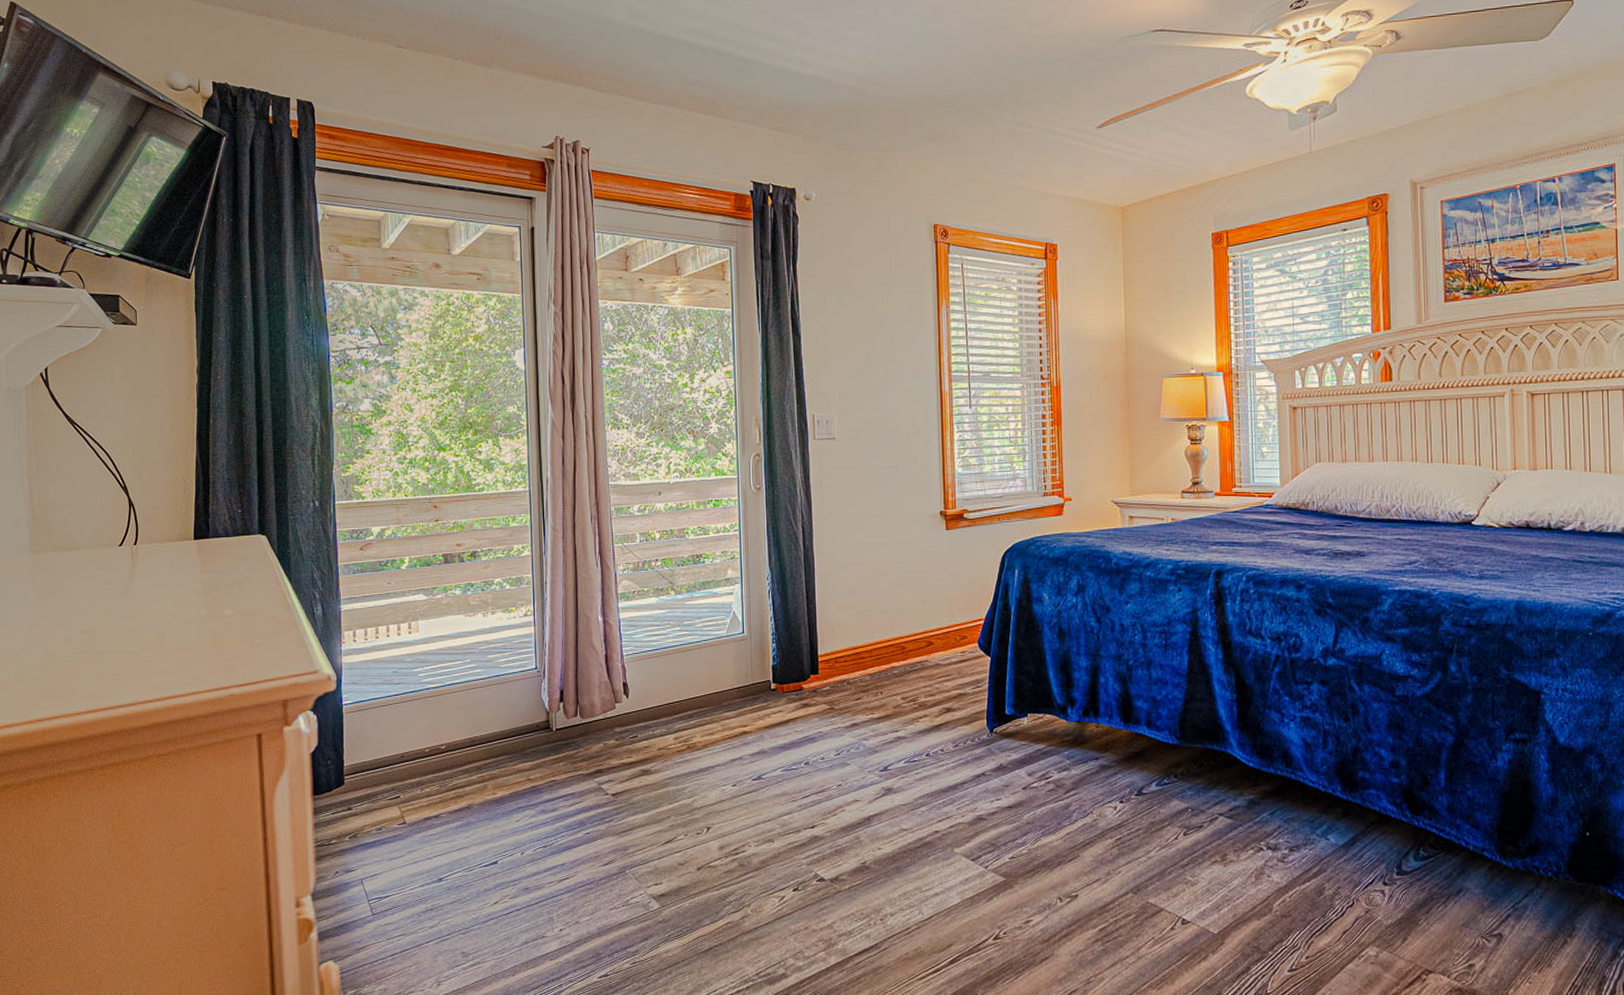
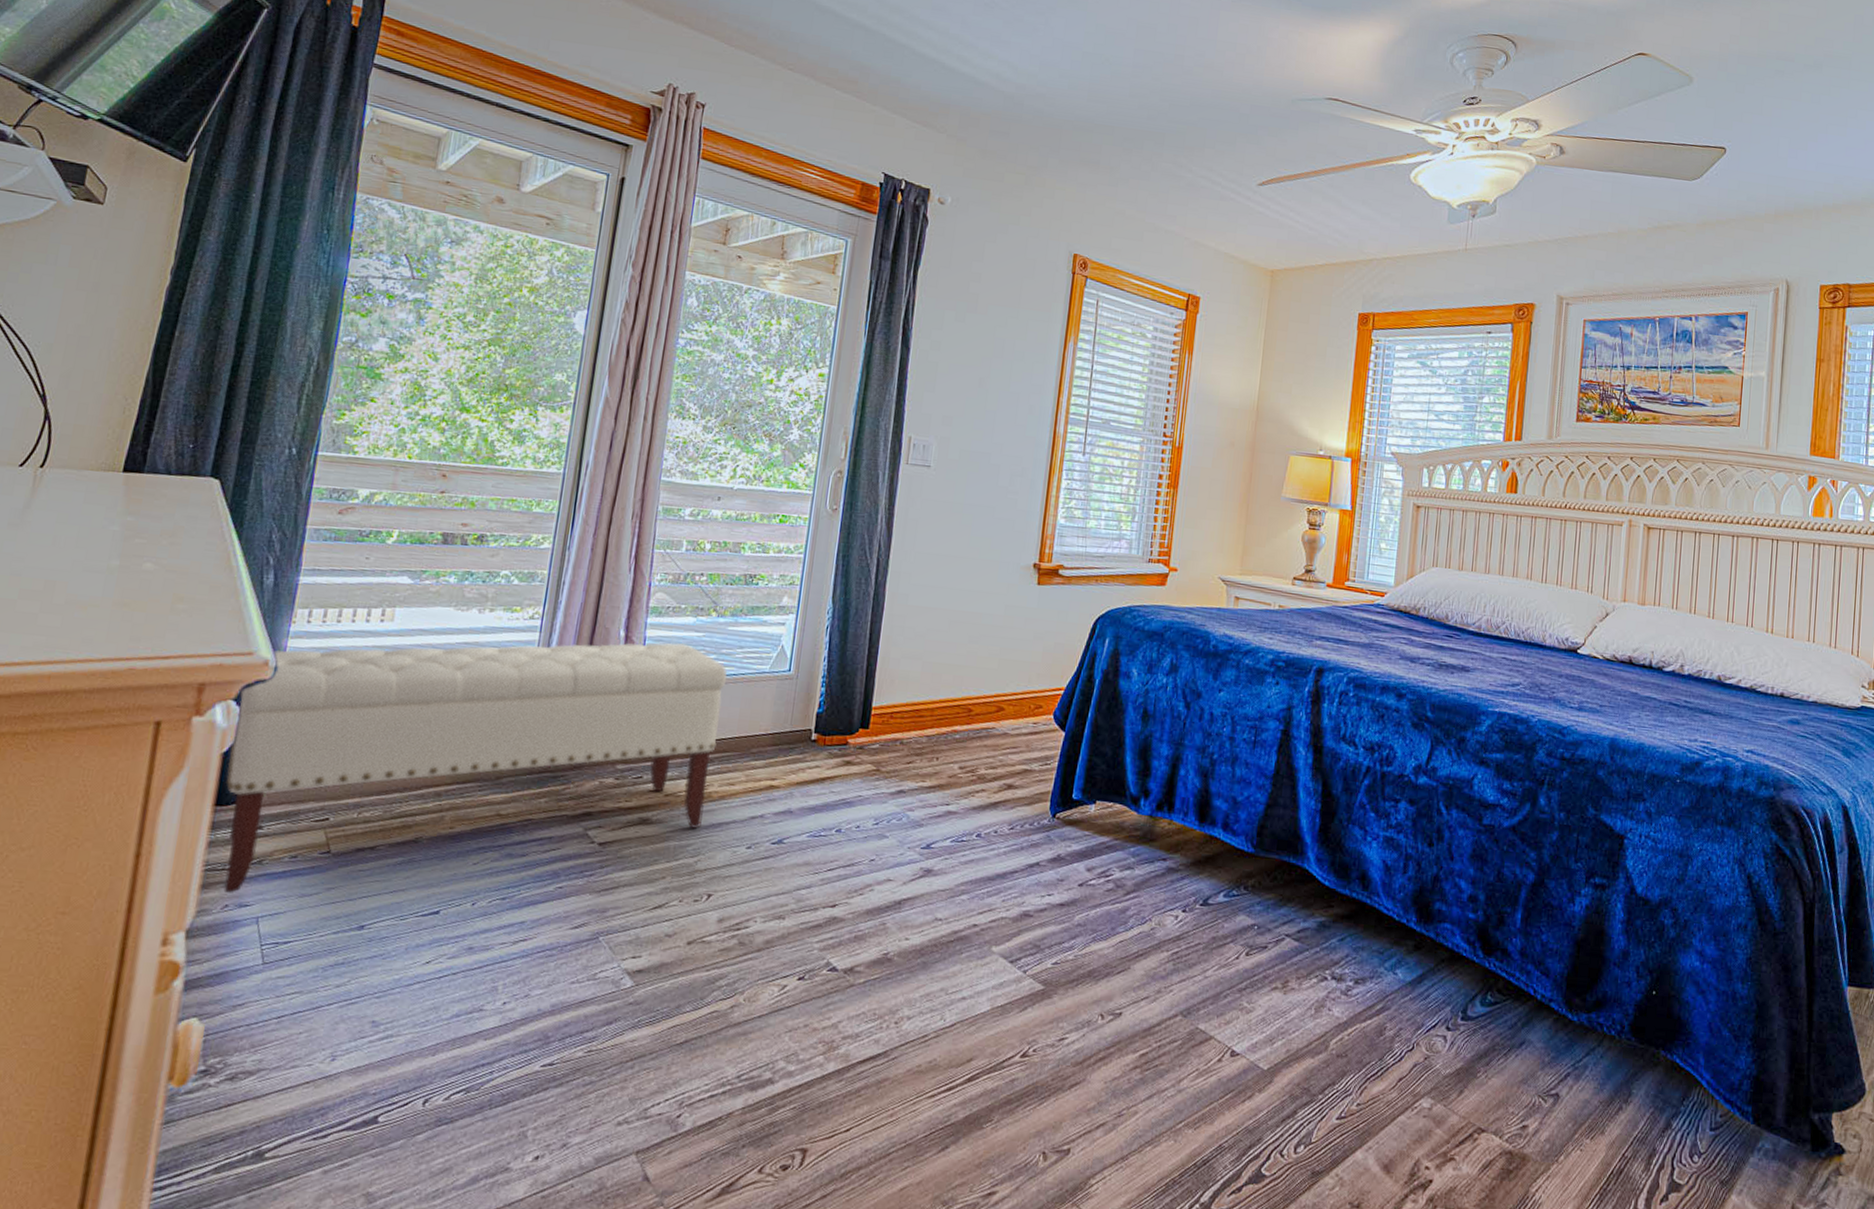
bench: none [315,621,693,862] -> present [223,642,728,893]

